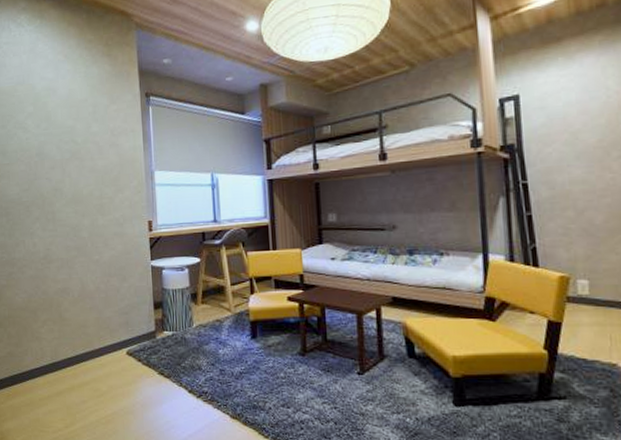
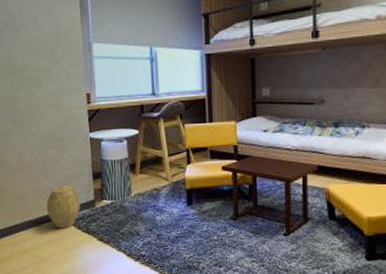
woven basket: none [107,315,142,360] -> present [46,185,81,228]

